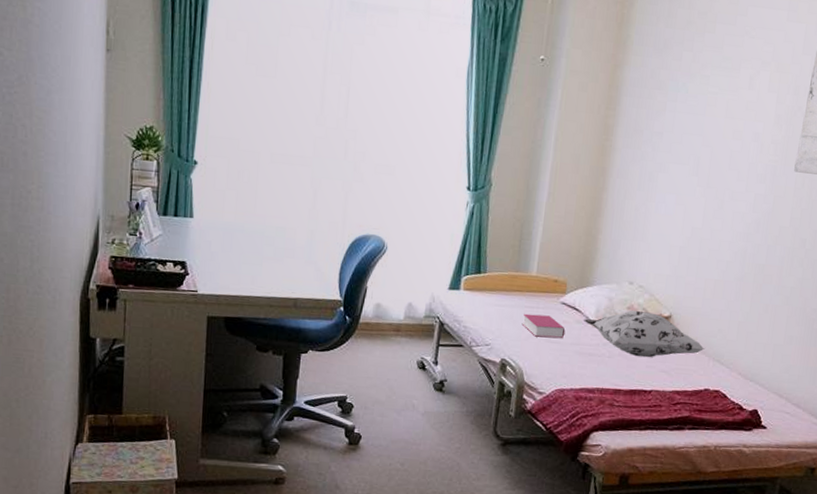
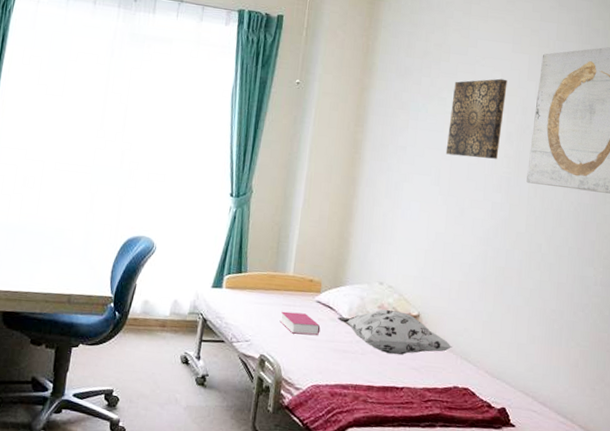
wall art: none [706,52,780,146] -> present [445,78,507,159]

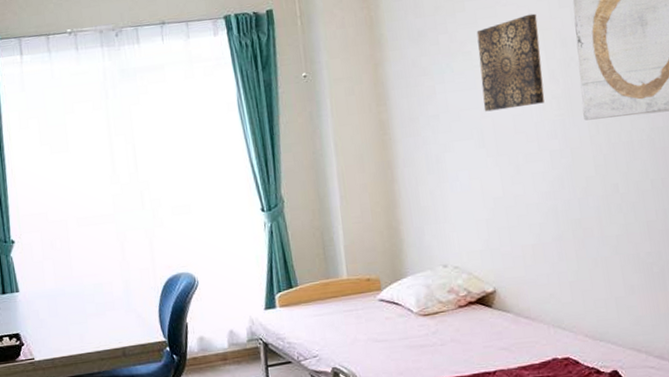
book: present [279,311,321,336] -> none [344,315,391,339]
decorative pillow: present [338,309,452,355] -> none [406,291,541,339]

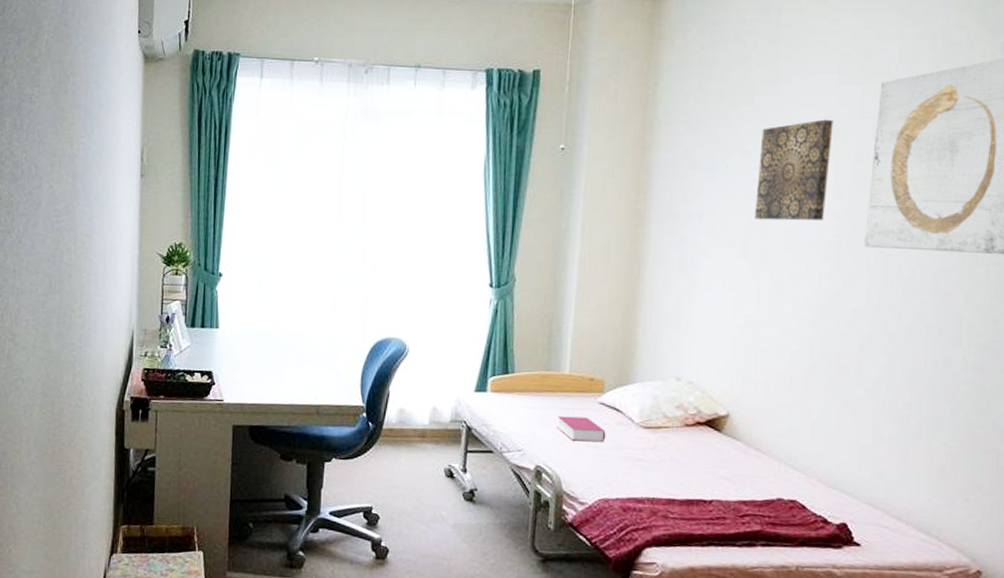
book: none [344,315,391,339] -> present [556,415,606,443]

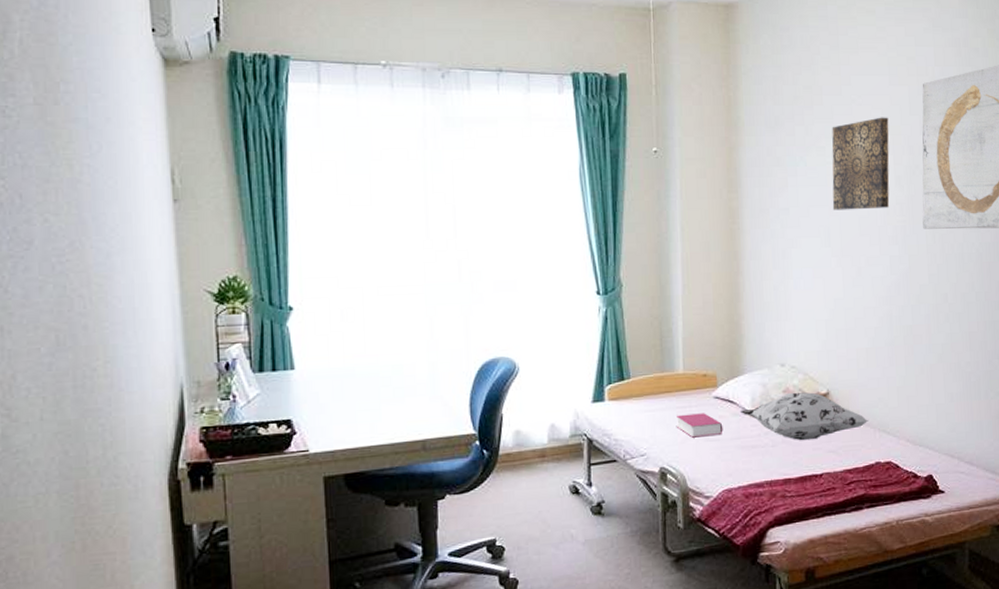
decorative pillow: none [626,409,773,462] -> present [740,392,868,440]

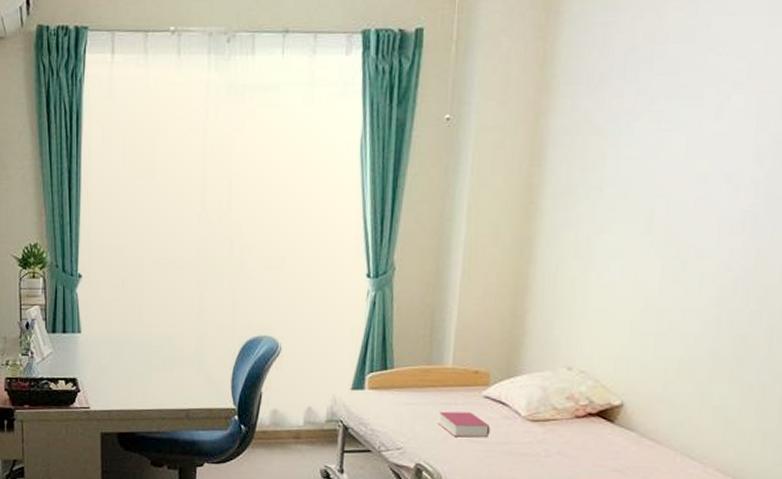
decorative pillow: present [740,392,868,440] -> none [512,400,669,454]
wall art: present [832,117,890,210] -> none [660,69,758,190]

